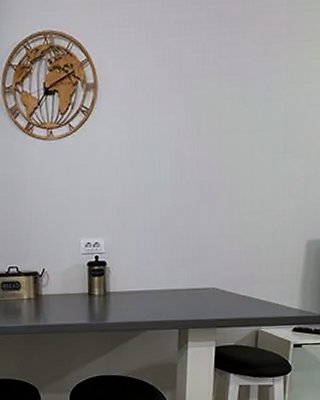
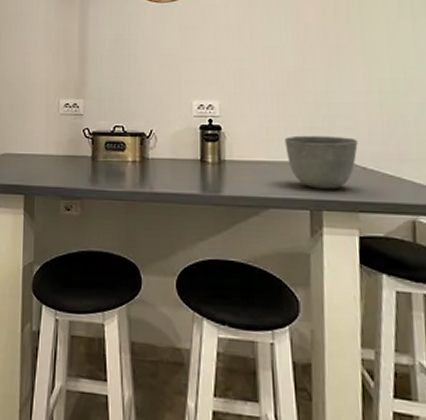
bowl: none [161,265,220,311] -> present [285,135,358,190]

